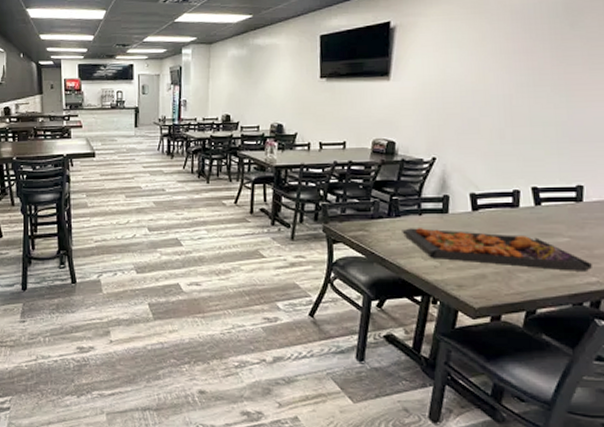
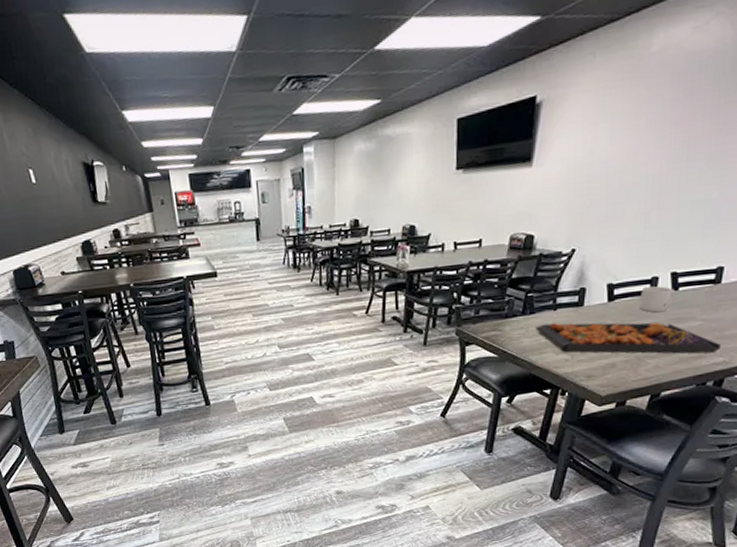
mug: none [503,198,539,226] -> present [639,286,676,313]

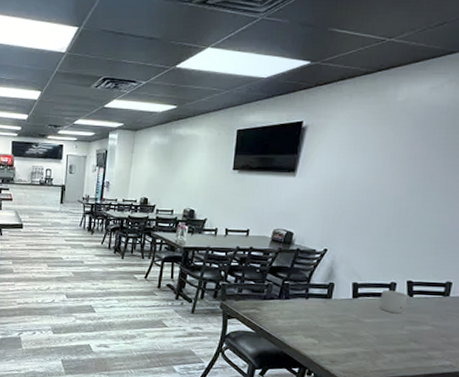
food tray: present [535,322,722,354] -> none [289,309,449,357]

